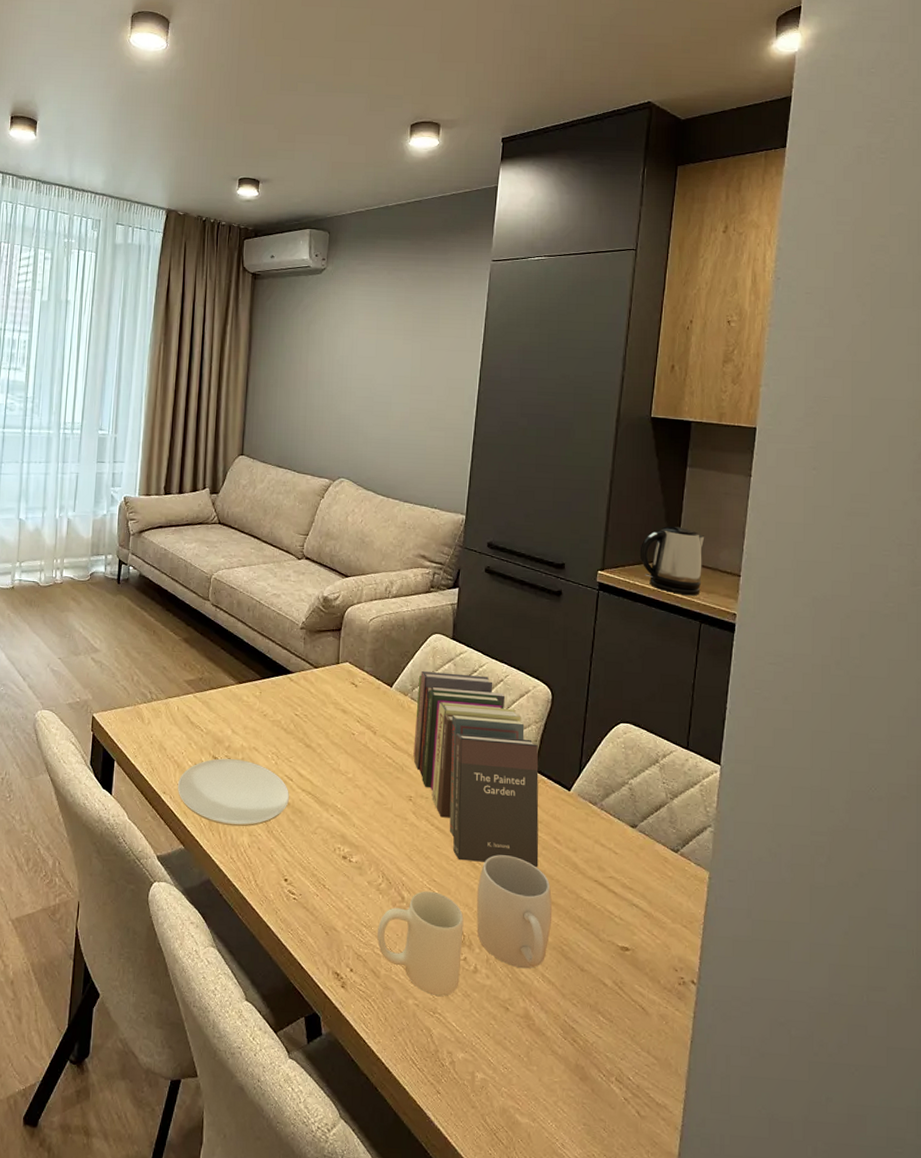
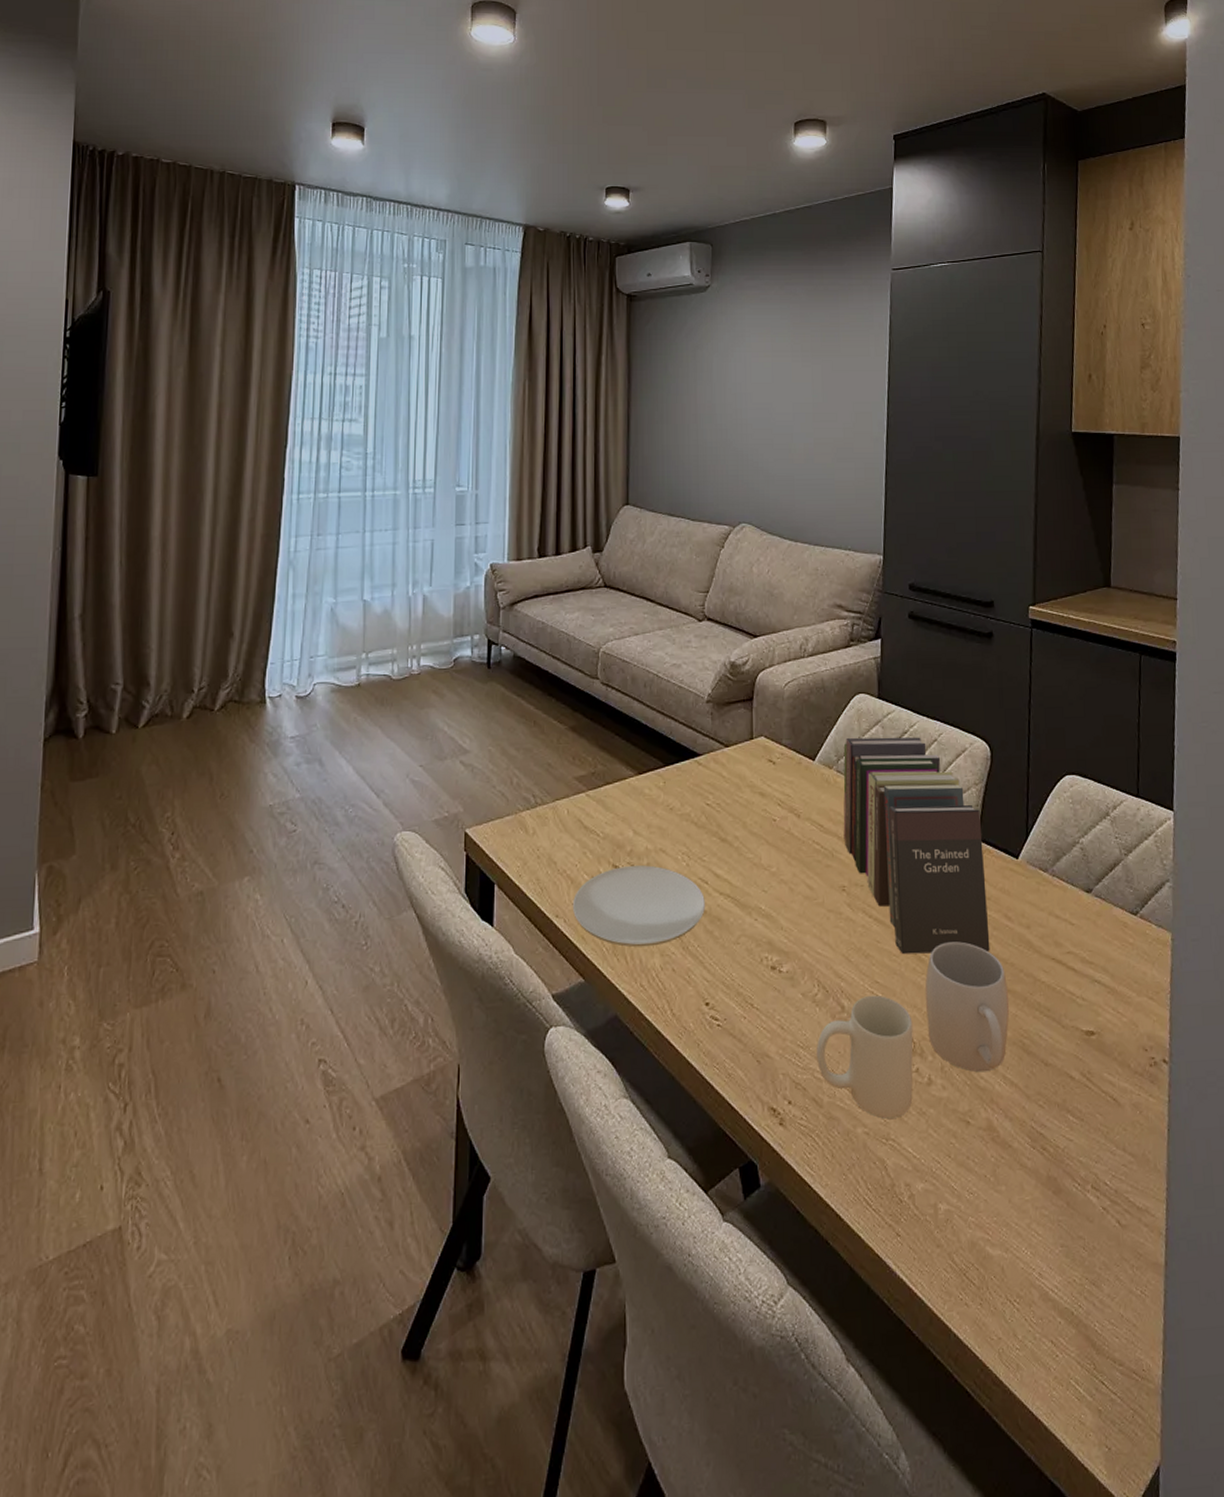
kettle: present [639,526,705,596] -> none [1071,550,1138,626]

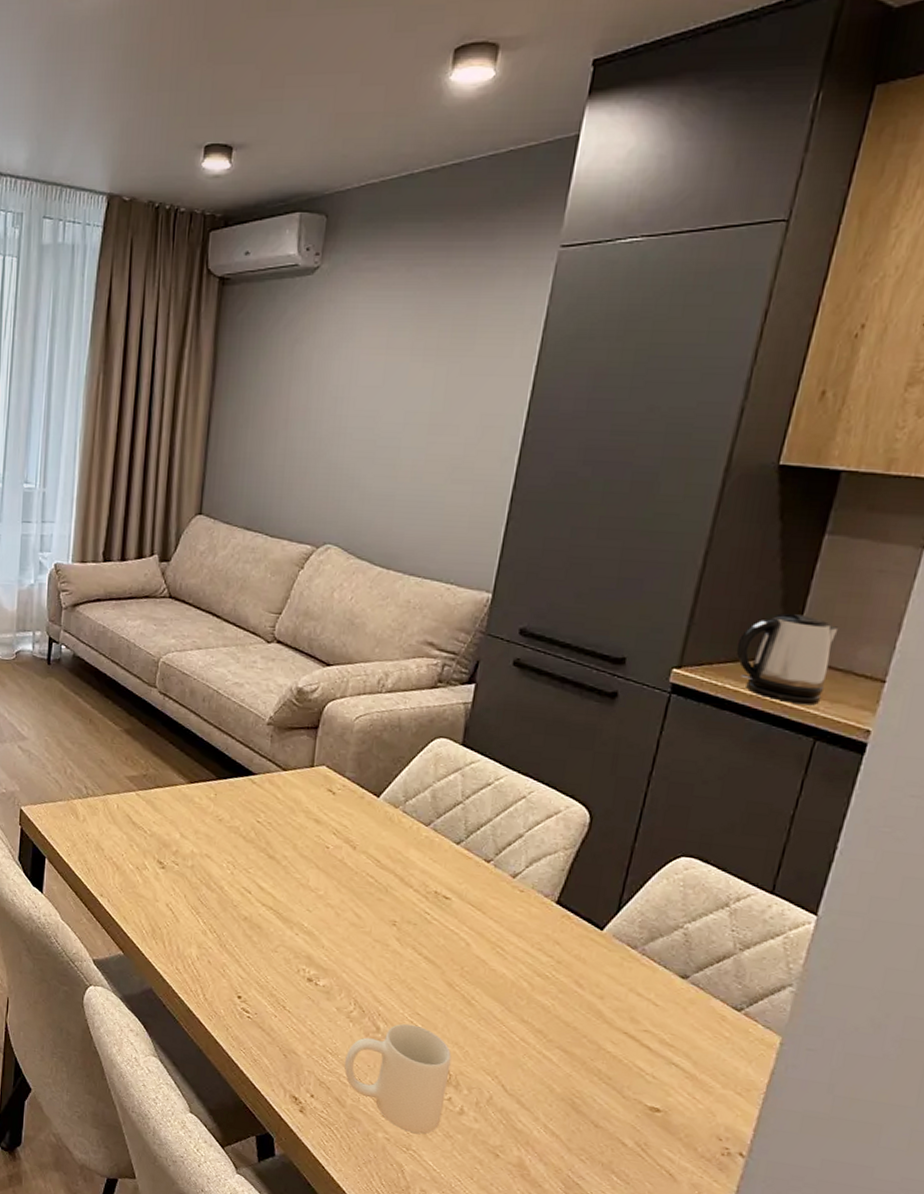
plate: present [572,865,705,948] -> none [116,863,247,938]
books: present [843,737,990,955] -> none [401,780,565,1012]
mug: present [924,941,1010,1073] -> none [466,993,566,1118]
kettle: none [1071,550,1138,626] -> present [736,613,839,705]

